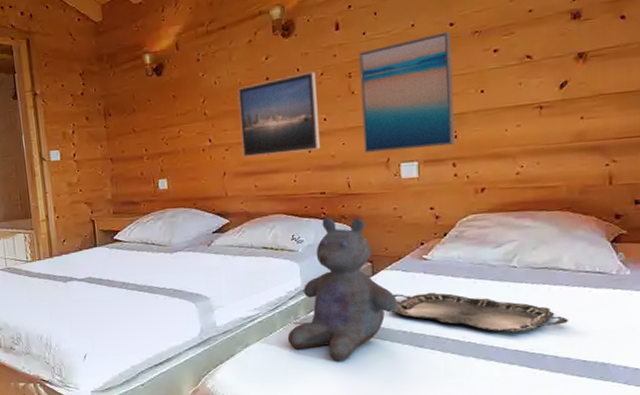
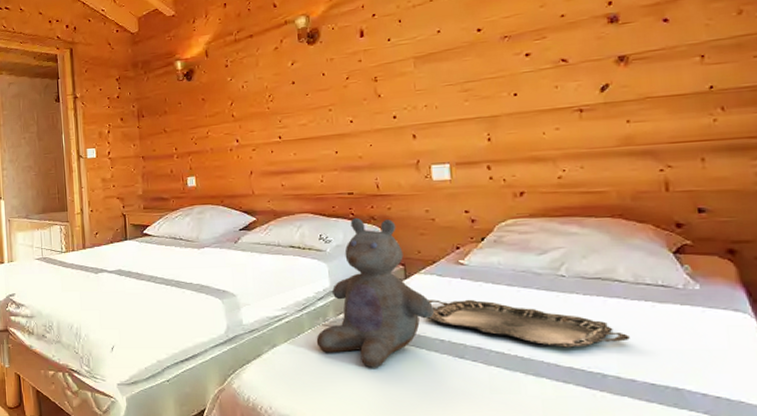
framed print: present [238,71,320,158] -> none [265,75,347,158]
wall art: present [359,31,455,153] -> none [384,37,489,155]

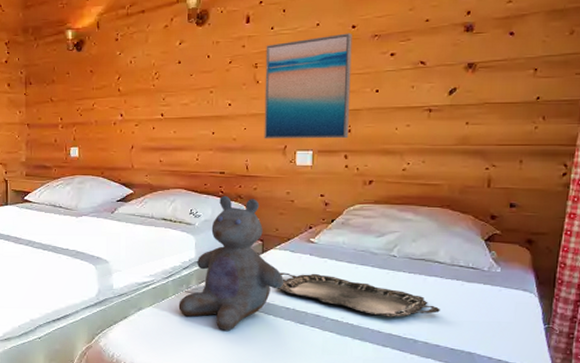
wall art: none [384,37,489,155] -> present [264,33,352,139]

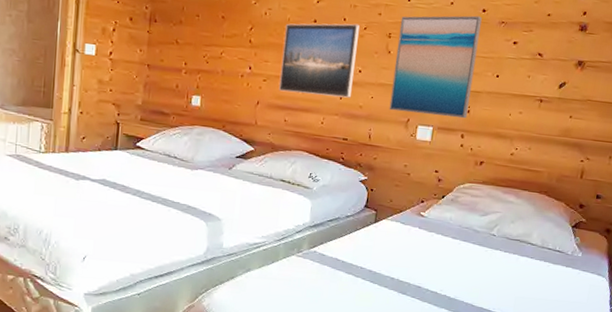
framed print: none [152,59,224,134] -> present [279,23,360,98]
stuffed bear: present [178,195,285,331] -> none [287,162,393,297]
serving tray: present [277,272,440,317] -> none [384,243,527,293]

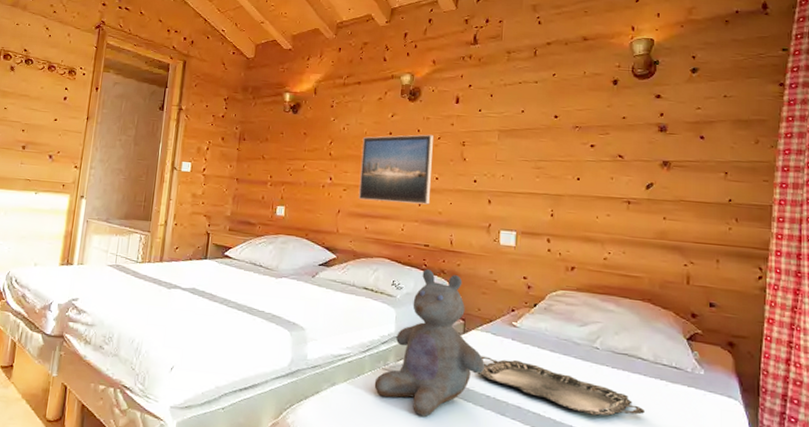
stuffed bear: none [287,162,393,297] -> present [374,268,486,417]
serving tray: none [384,243,527,293] -> present [477,356,645,416]
wall art: present [389,15,482,119] -> none [469,122,555,223]

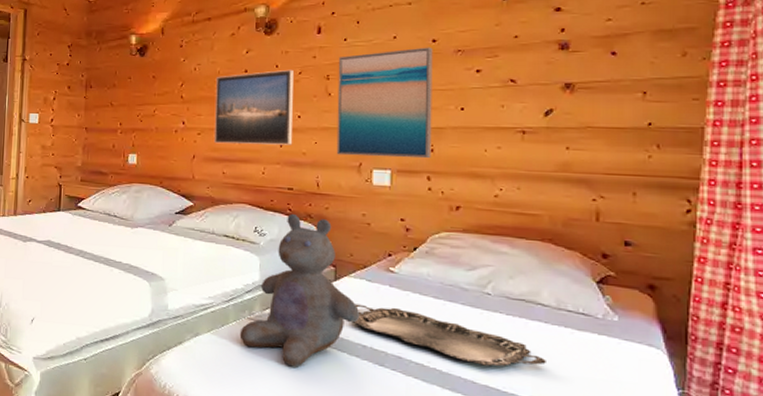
wall art: none [469,122,555,223] -> present [336,47,433,159]

